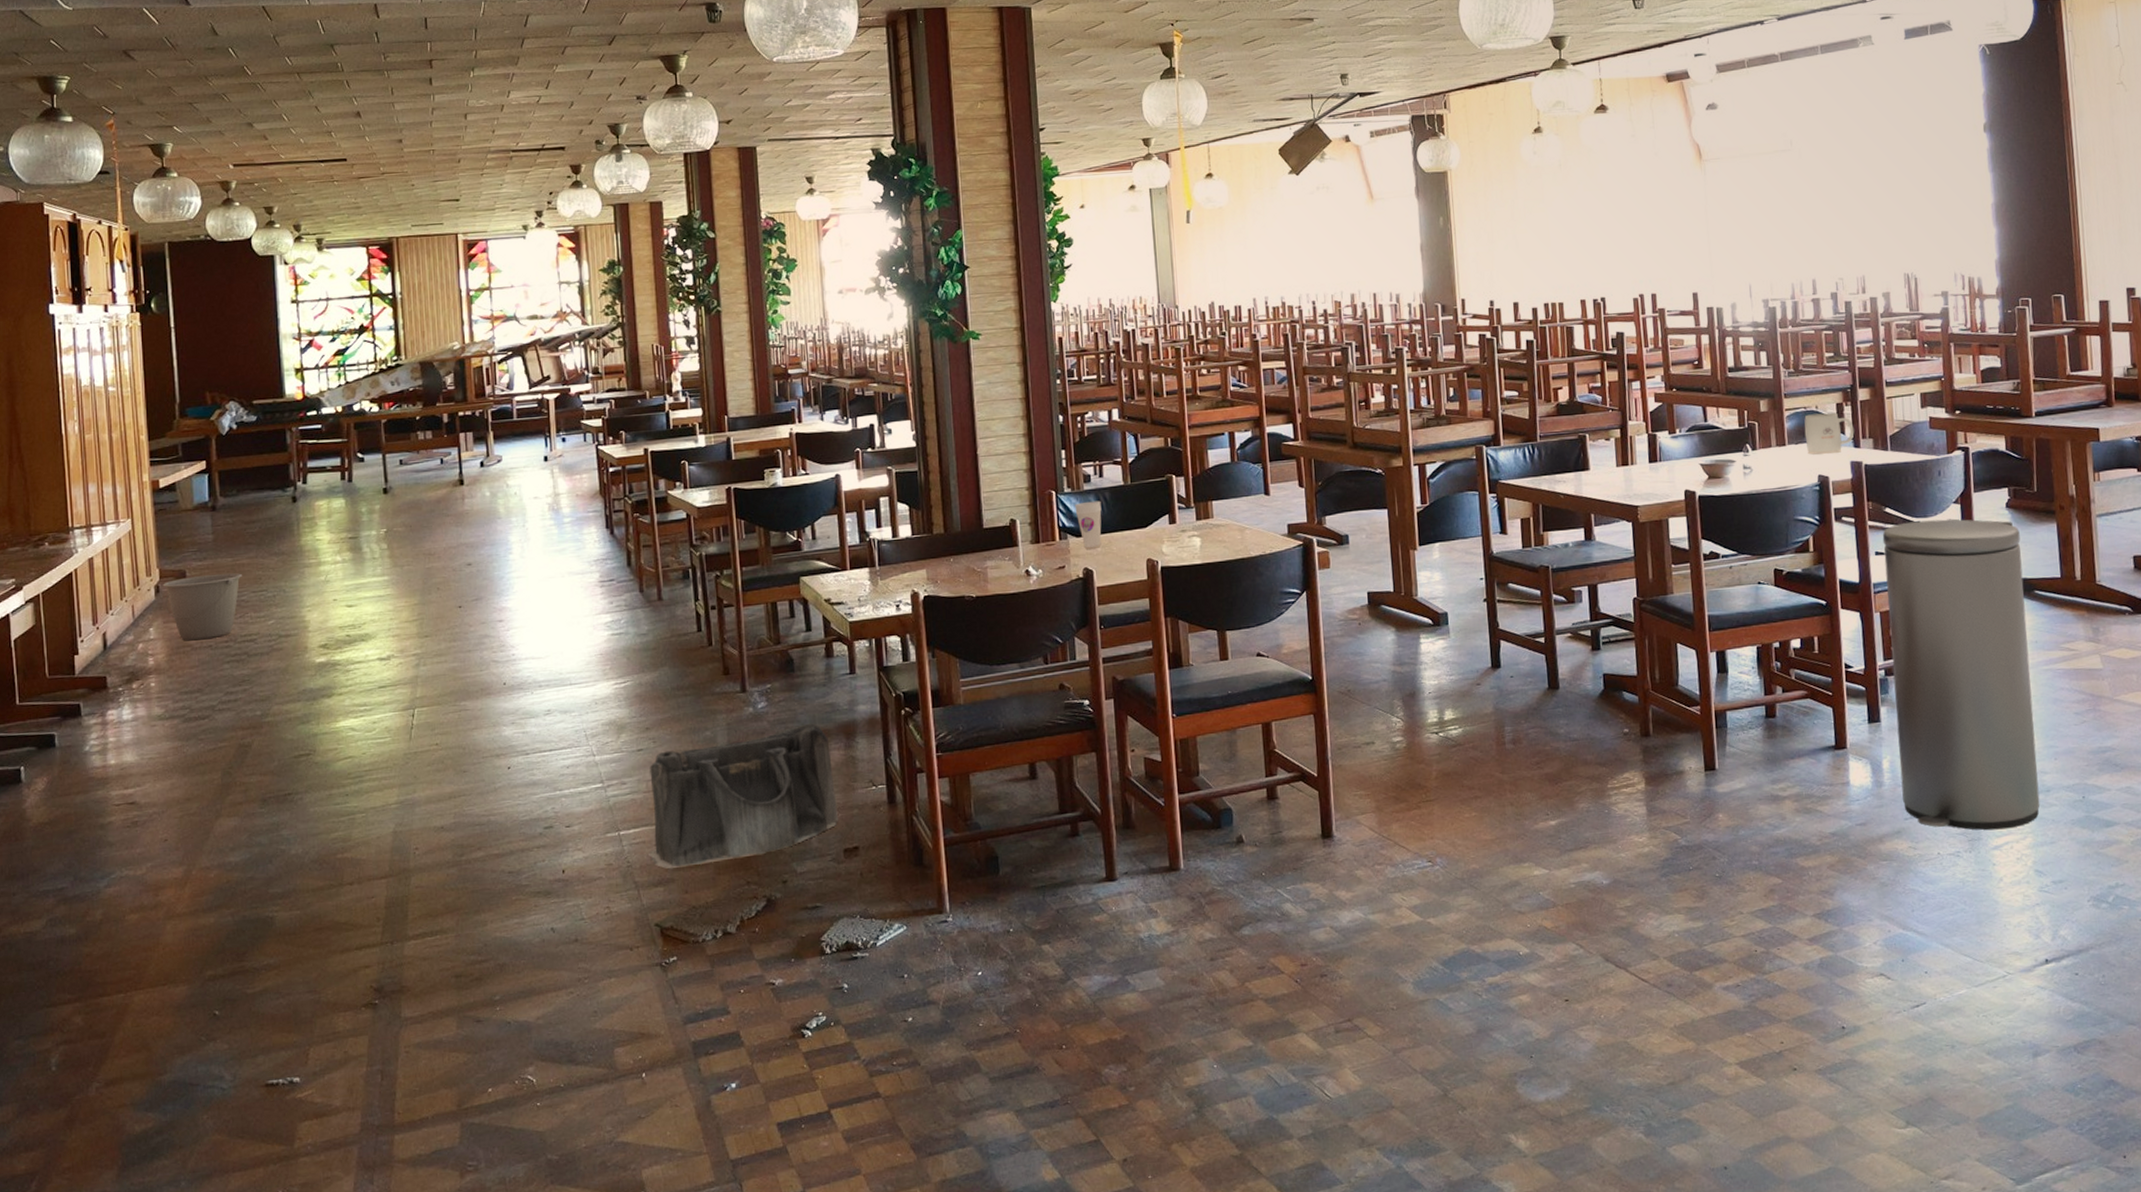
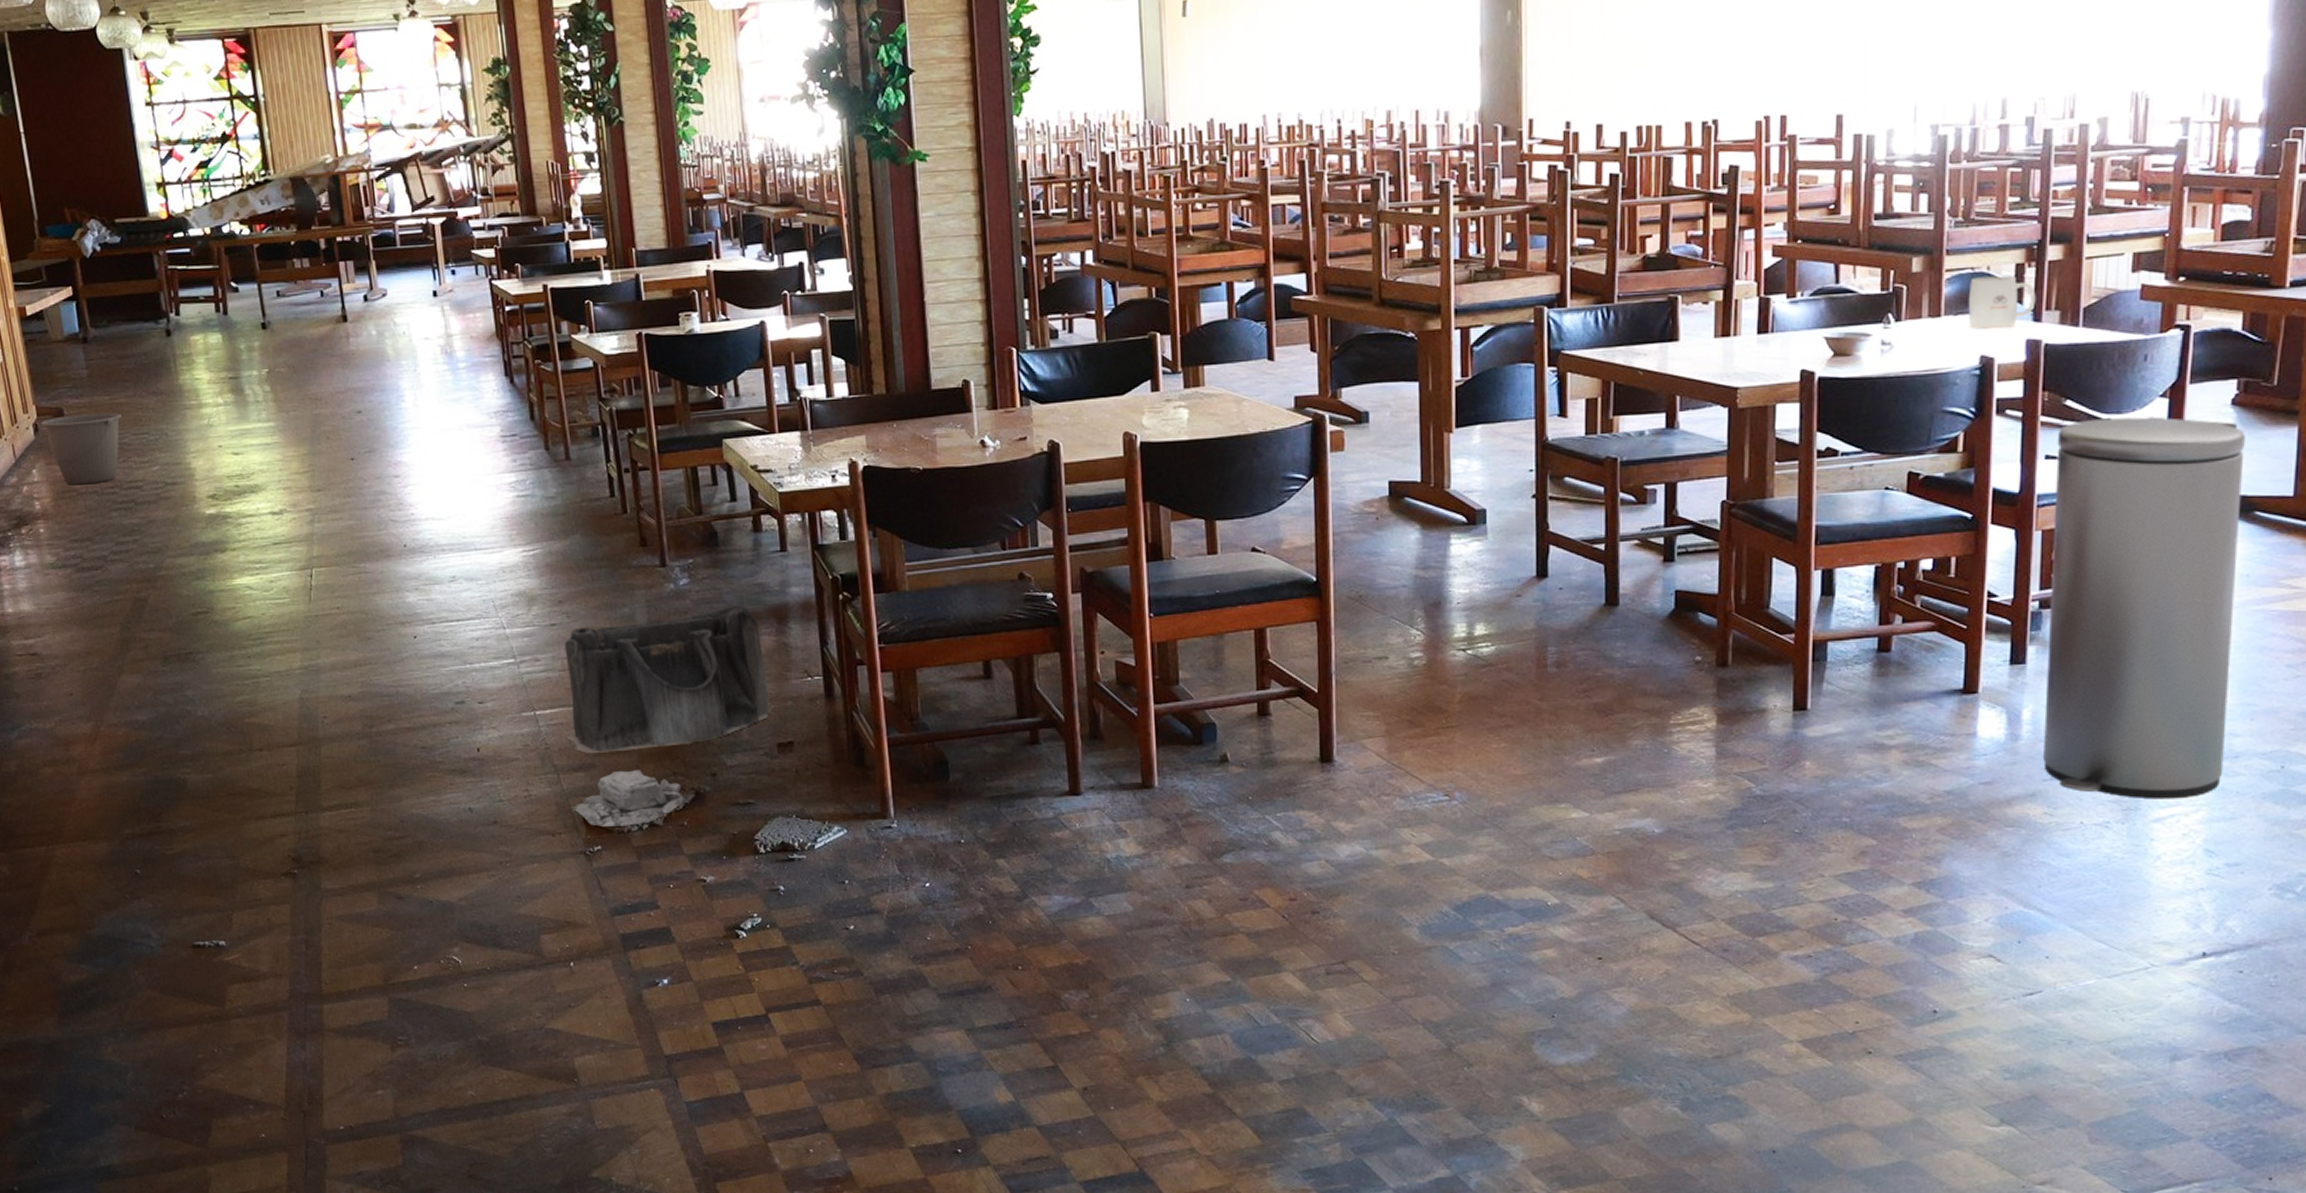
crumpled paper: none [649,881,758,938] -> present [571,770,686,827]
cup: present [1075,500,1102,550] -> none [1039,361,1071,420]

